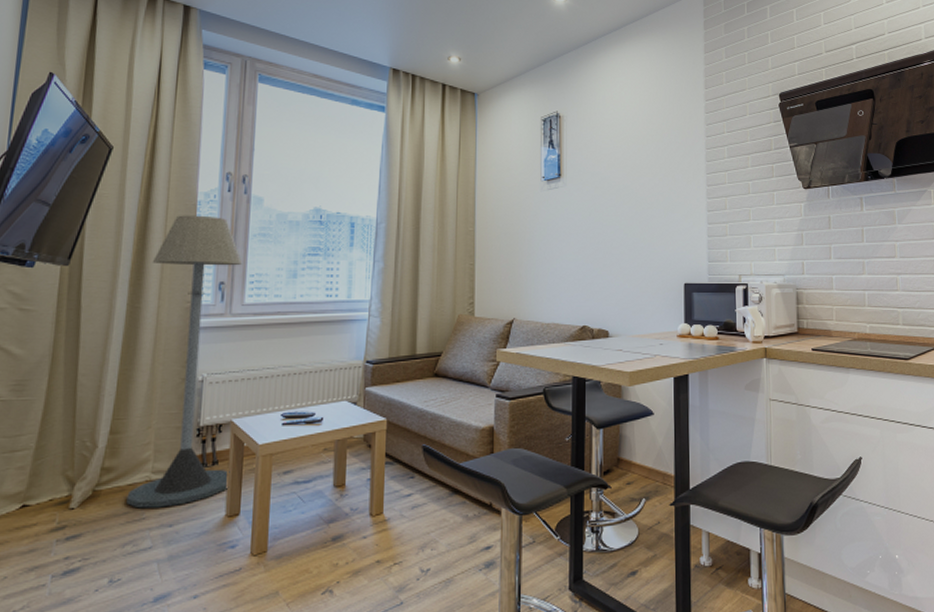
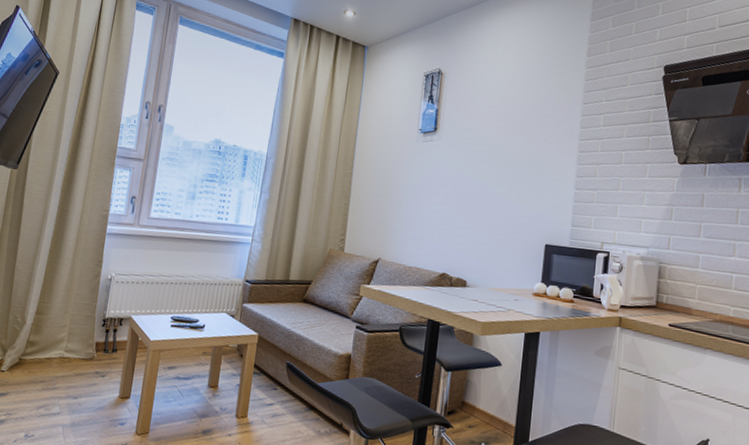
floor lamp: present [126,215,243,509] -> none [43,135,152,382]

